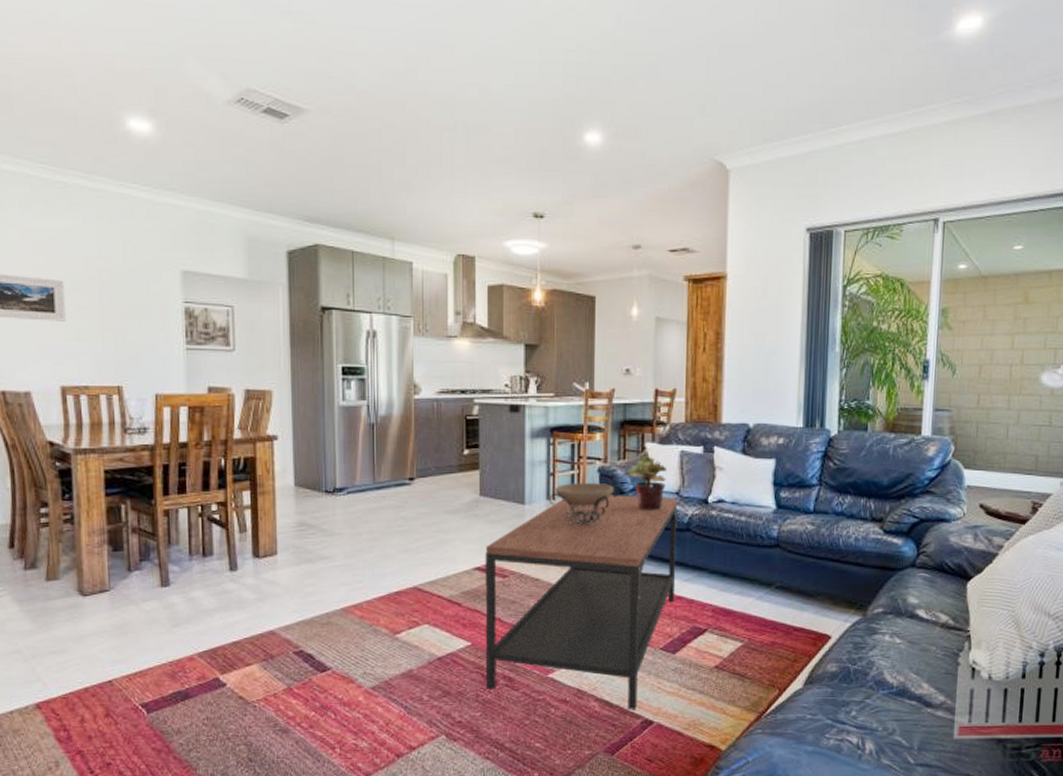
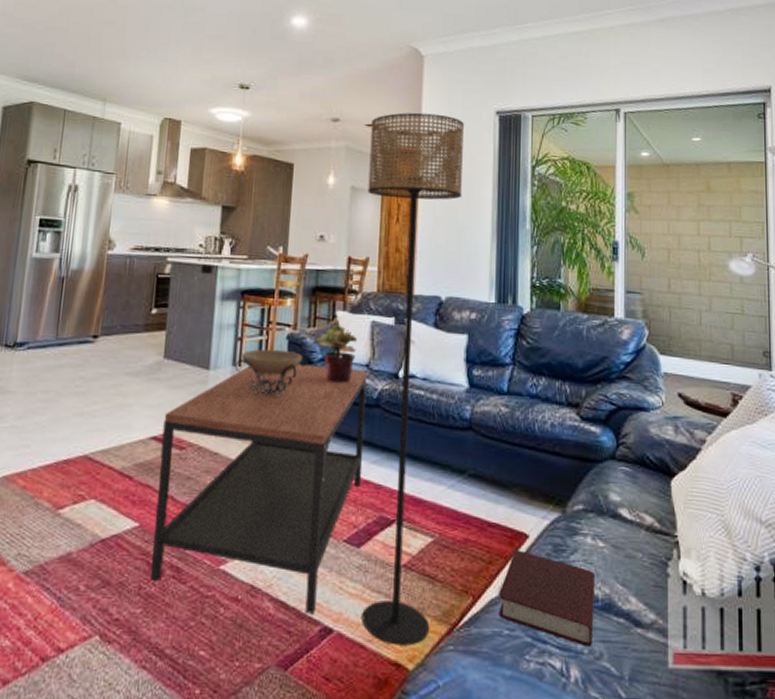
floor lamp: none [673,234,774,731] -> present [362,112,465,646]
book: none [802,649,892,725] -> present [498,550,596,647]

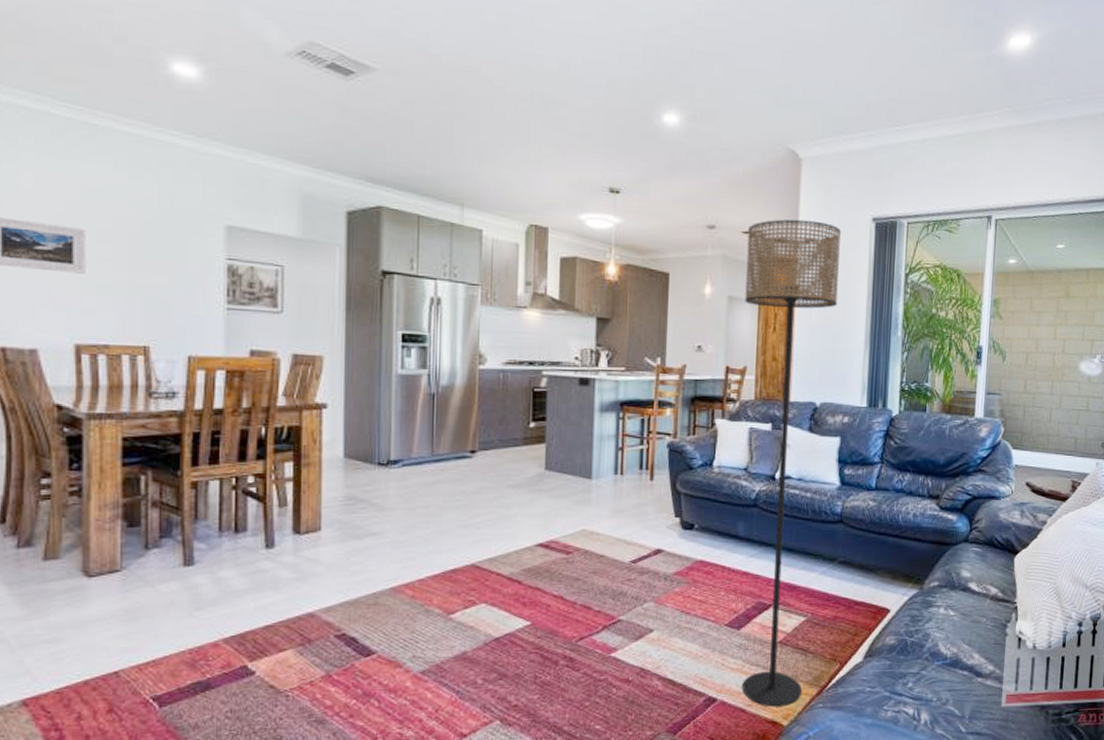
coffee table: present [151,364,367,614] -> none [545,470,746,688]
decorative bowl: present [234,349,308,396] -> none [616,457,688,501]
potted plant: present [315,324,358,383] -> none [695,432,737,486]
book: present [498,550,596,647] -> none [862,622,946,696]

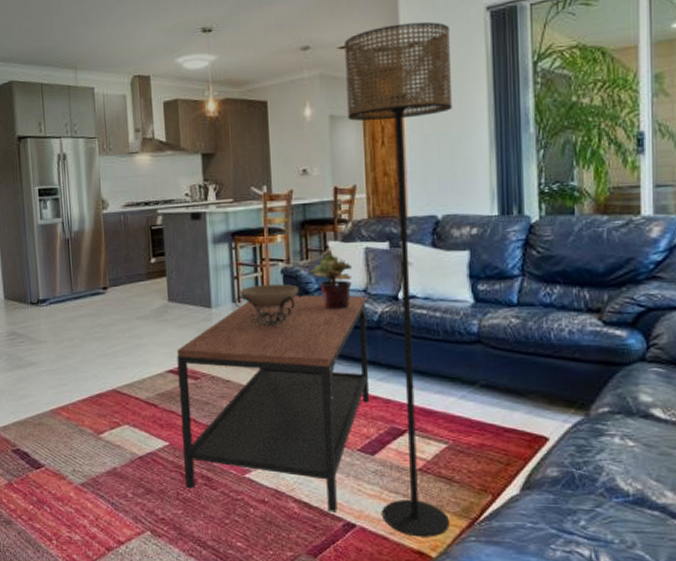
coffee table: none [545,470,746,688] -> present [176,295,370,512]
decorative bowl: none [616,457,688,501] -> present [234,283,304,327]
potted plant: none [695,432,737,486] -> present [309,254,353,310]

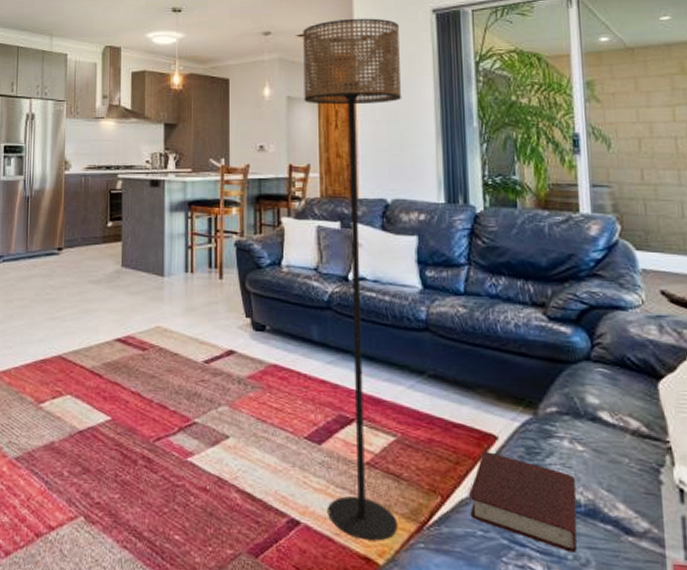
coffee table: present [176,295,370,512] -> none [125,269,318,507]
decorative bowl: present [234,283,304,327] -> none [187,255,257,300]
potted plant: present [309,254,353,310] -> none [262,230,305,287]
book: none [520,452,626,537] -> present [469,451,577,553]

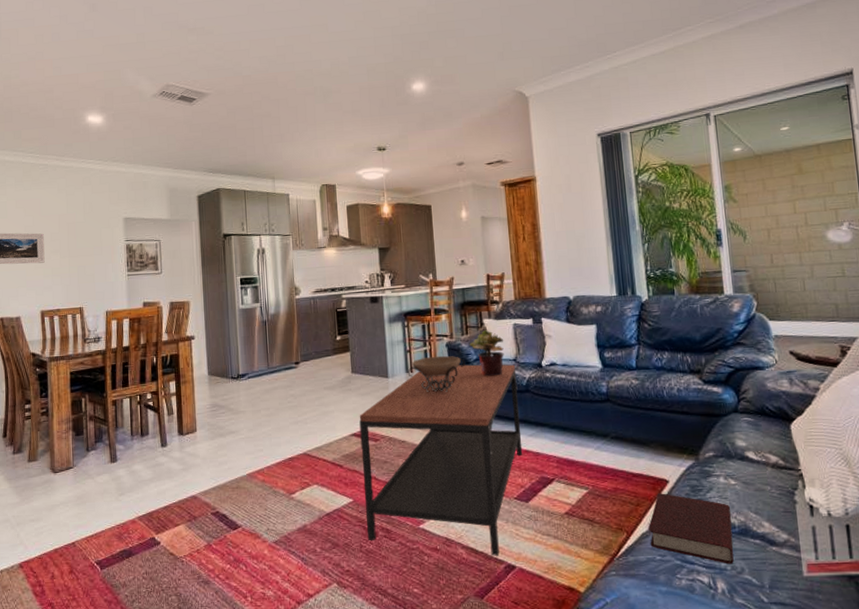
coffee table: none [125,269,318,507] -> present [359,364,523,556]
decorative bowl: none [187,255,257,300] -> present [407,355,466,393]
potted plant: none [262,230,305,287] -> present [469,330,504,377]
floor lamp: present [303,18,402,541] -> none [491,144,594,574]

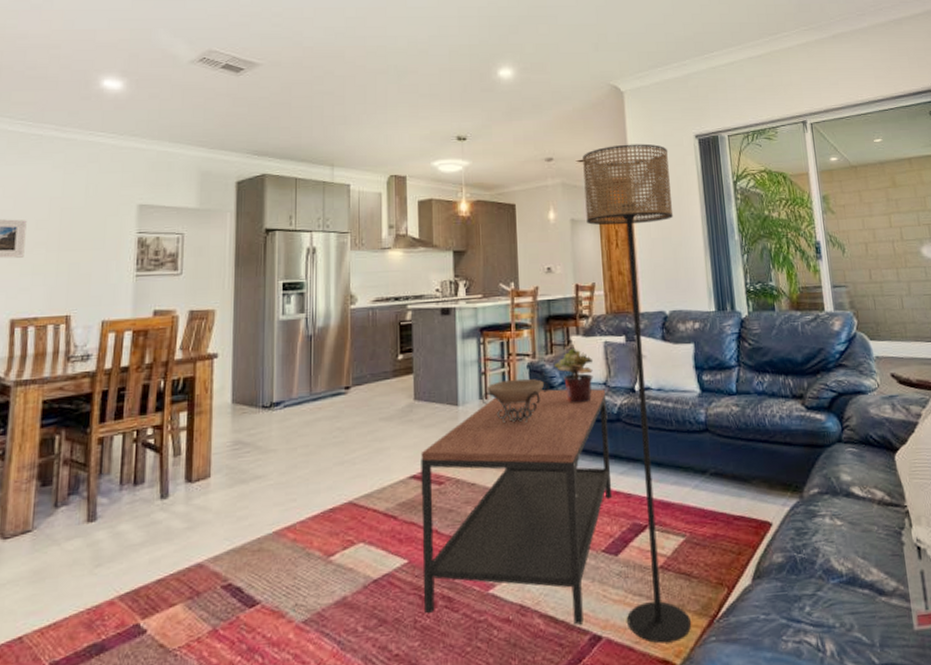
floor lamp: none [491,144,594,574] -> present [583,143,692,644]
book: present [648,493,734,564] -> none [751,538,843,621]

